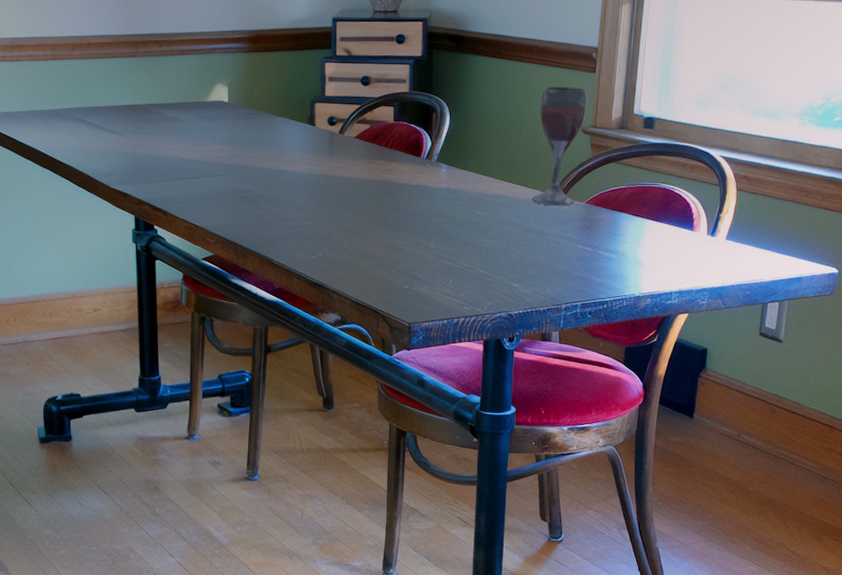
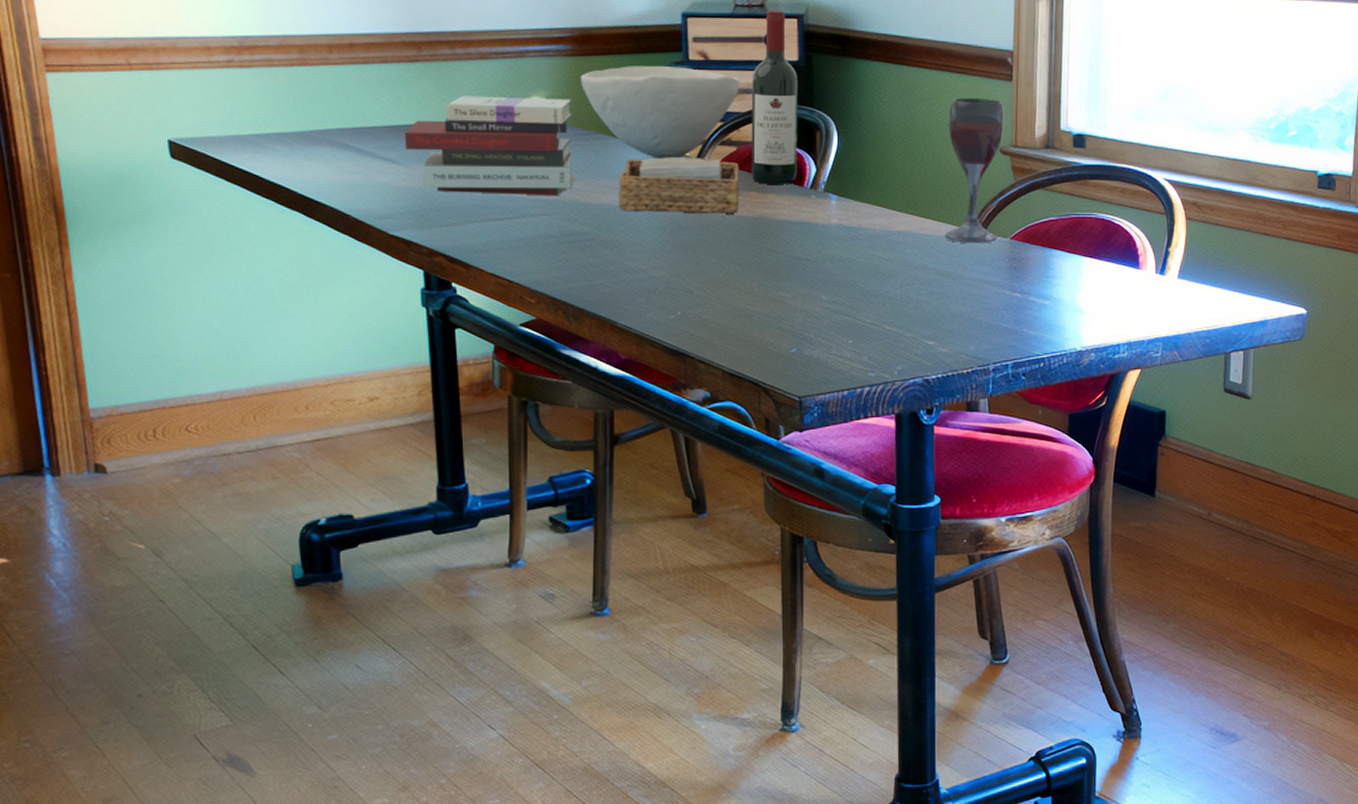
books: none [124,83,247,161] -> present [404,96,576,196]
bowl: none [253,60,375,134] -> present [580,66,740,159]
napkin holder: none [278,132,372,178] -> present [619,157,741,214]
wine bottle: none [380,15,421,155] -> present [751,10,799,184]

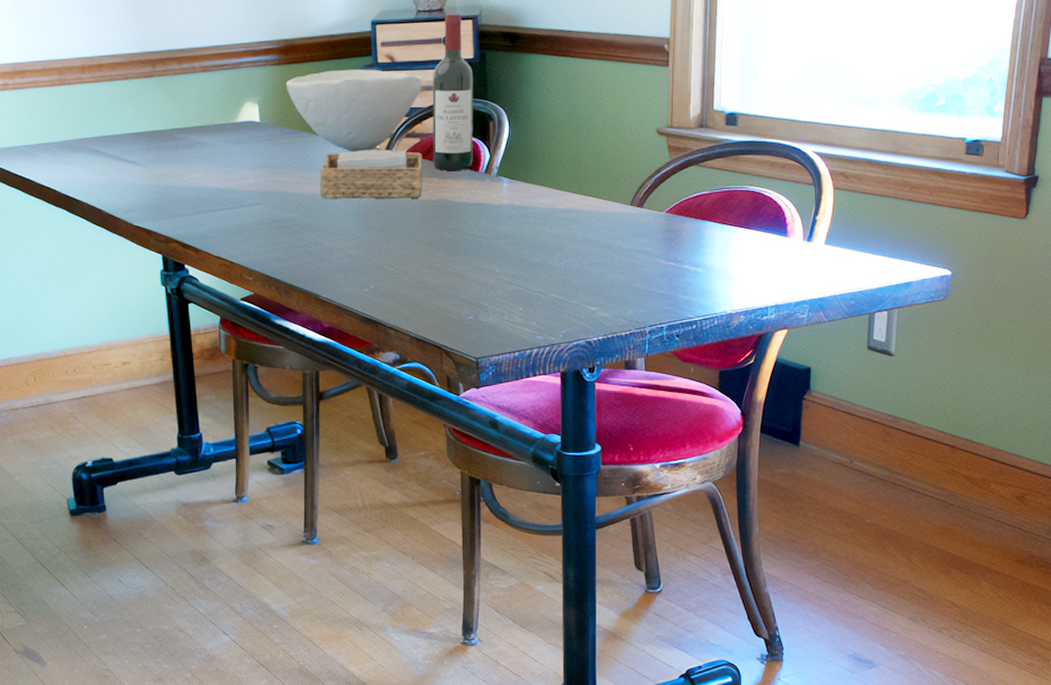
books: present [404,96,576,196] -> none [143,102,284,188]
cup: present [944,97,1005,244] -> none [605,83,662,219]

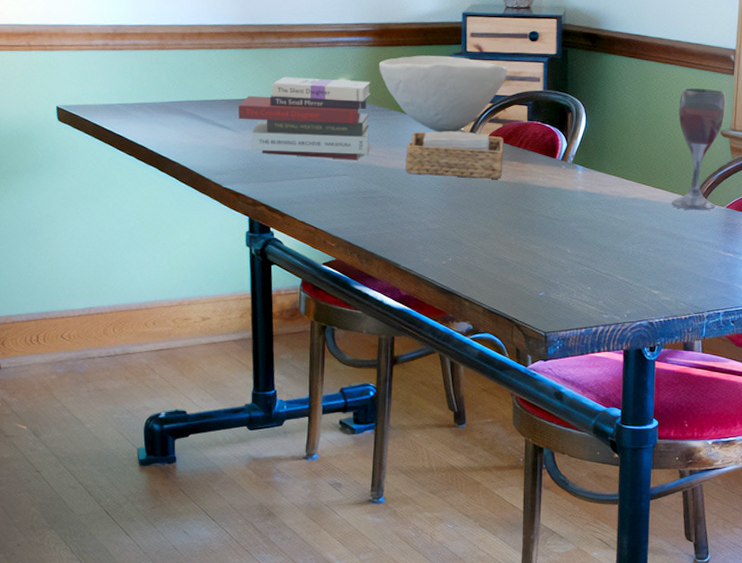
books: none [143,102,284,188] -> present [238,77,372,160]
wine bottle: present [432,13,474,171] -> none [514,11,556,156]
cup: none [605,83,662,219] -> present [671,87,727,211]

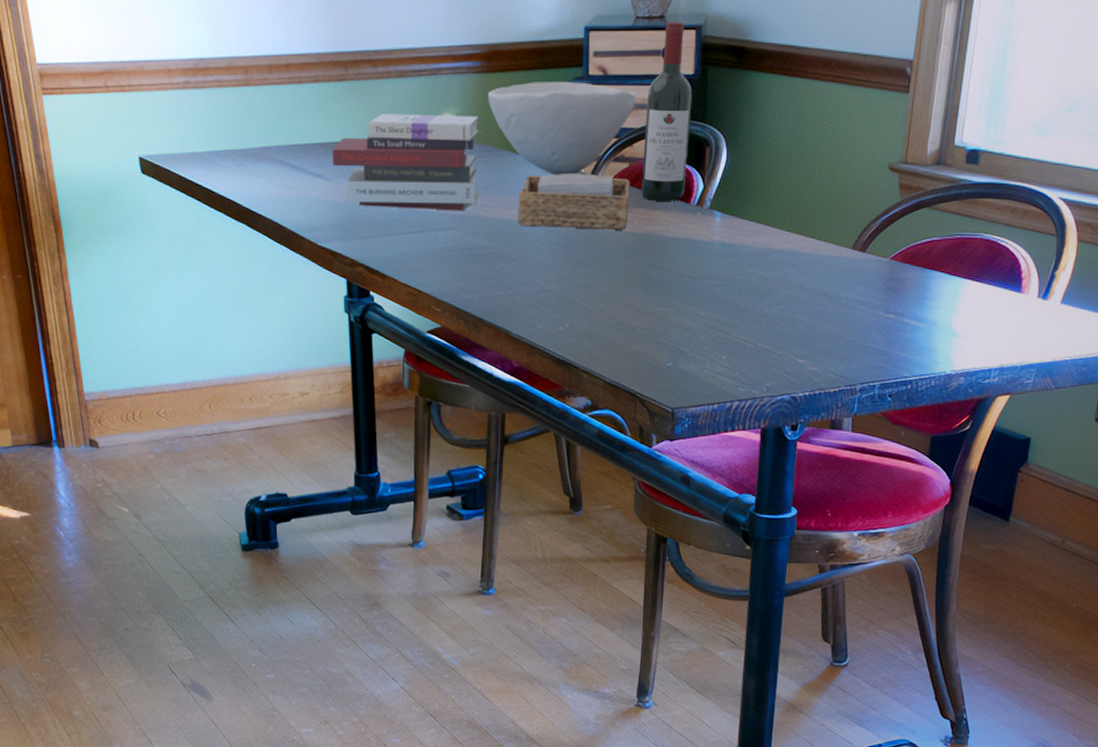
wine bottle: none [514,11,556,156] -> present [641,21,693,201]
cup: present [671,87,727,211] -> none [824,111,898,264]

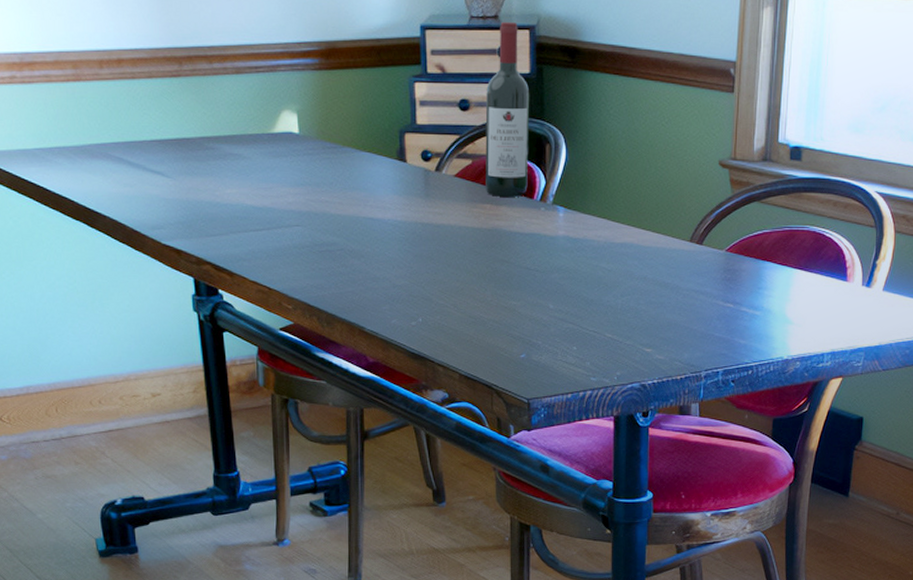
books: present [332,113,480,211] -> none [170,110,326,208]
bowl: present [487,82,636,175] -> none [327,79,475,172]
napkin holder: present [517,174,631,230] -> none [364,170,476,225]

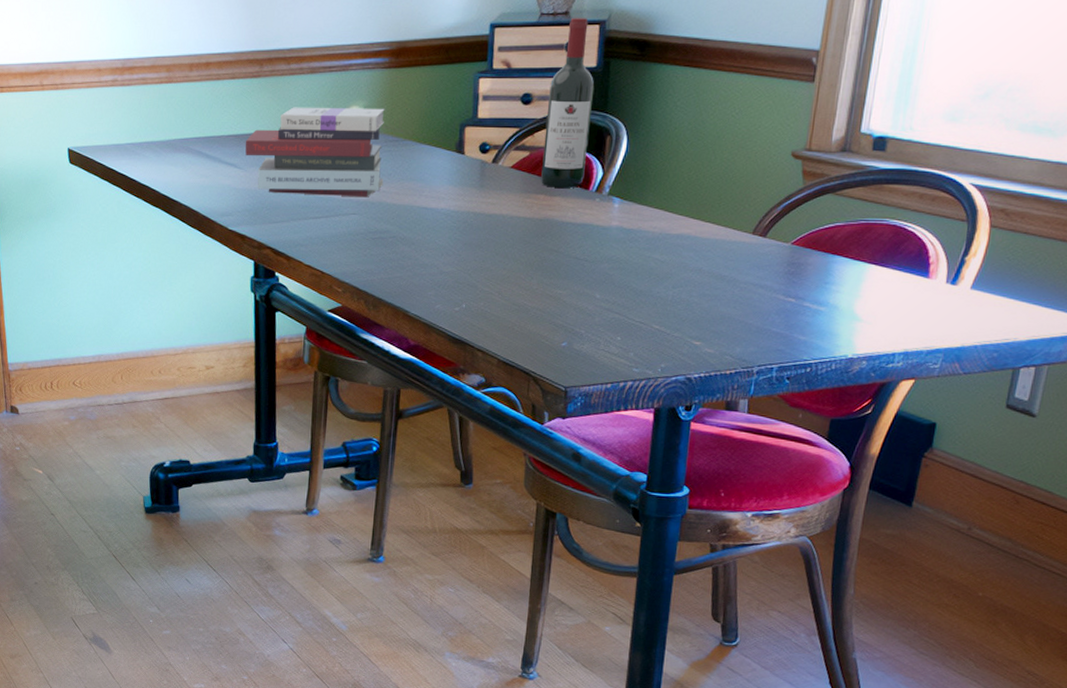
books: none [170,110,326,208] -> present [245,107,385,198]

